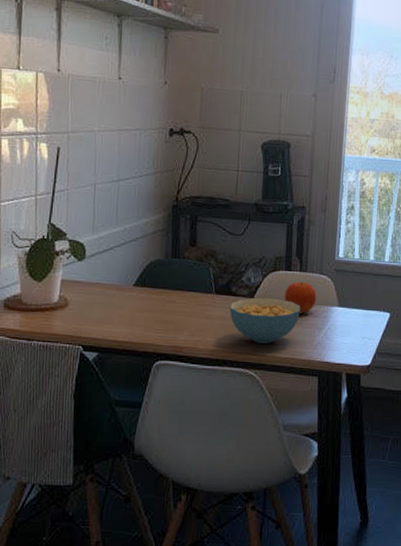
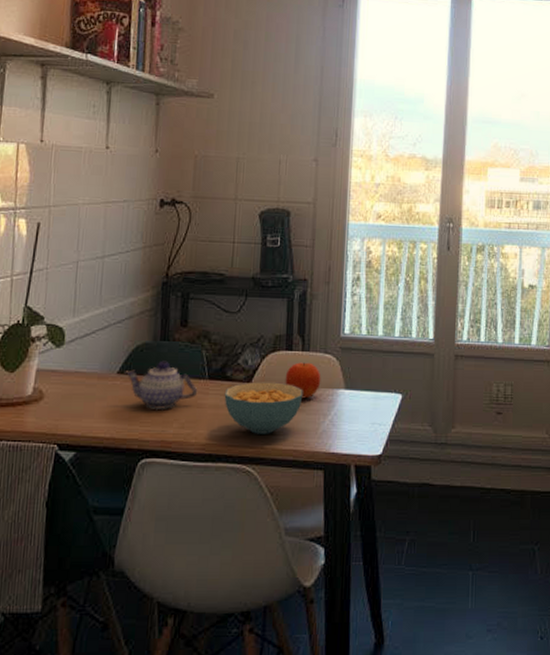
teapot: none [140,276,206,320] -> present [125,360,198,411]

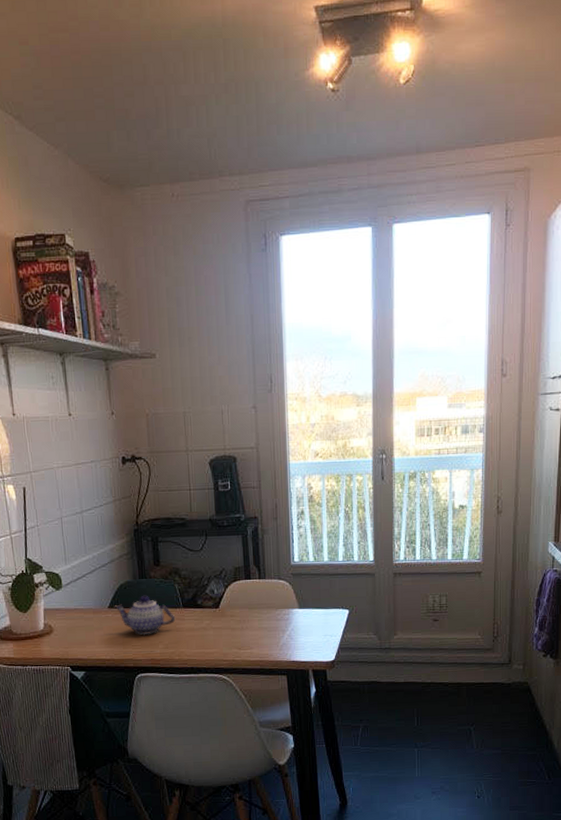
cereal bowl: present [224,382,303,434] -> none [197,606,263,650]
fruit: present [285,362,321,399] -> none [247,588,278,619]

